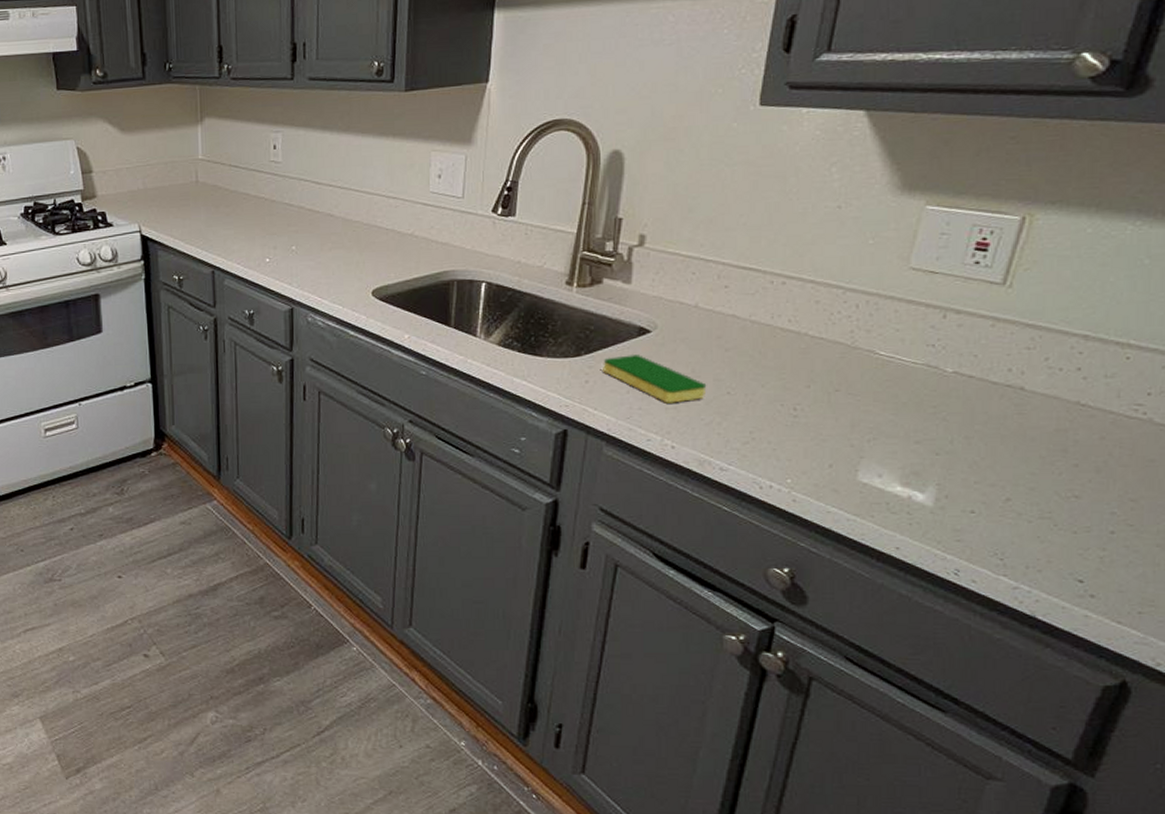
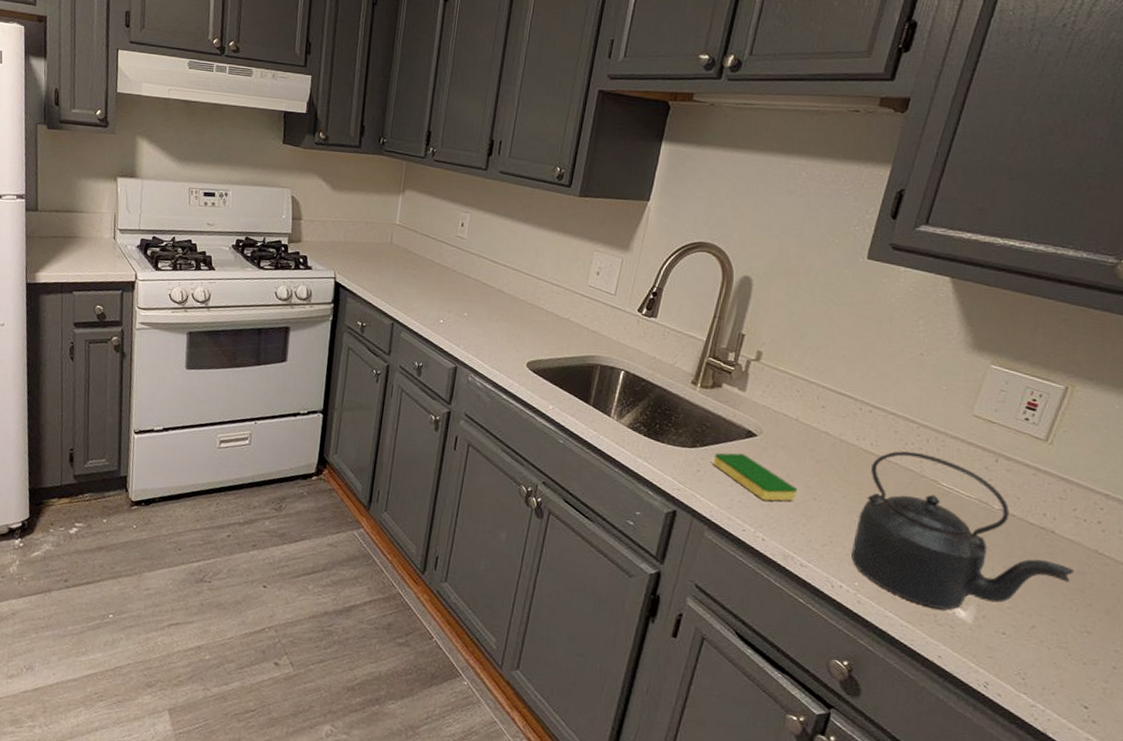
kettle: none [780,321,1053,495] -> present [851,451,1075,610]

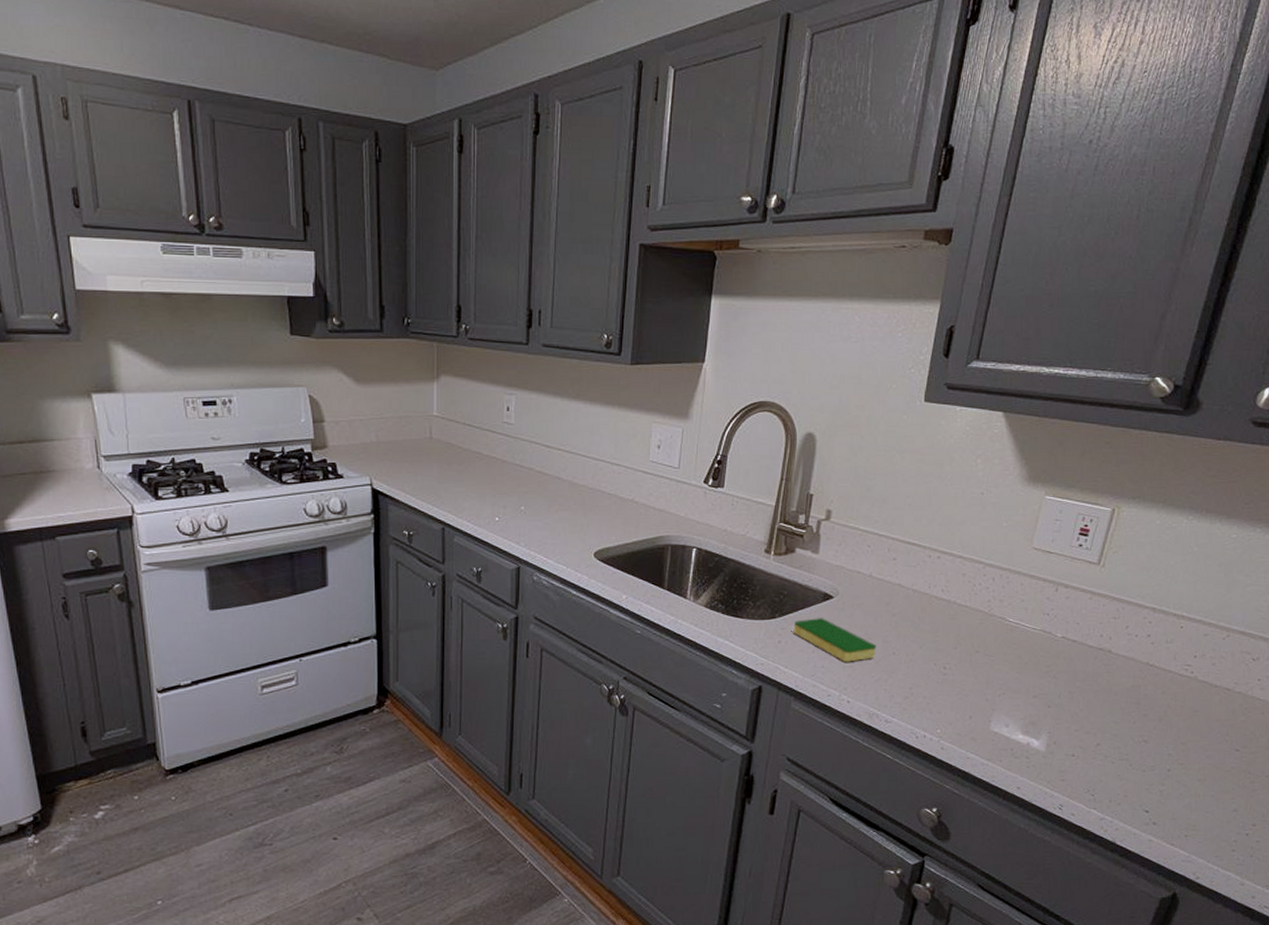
kettle: present [851,451,1075,610] -> none [932,592,1130,742]

